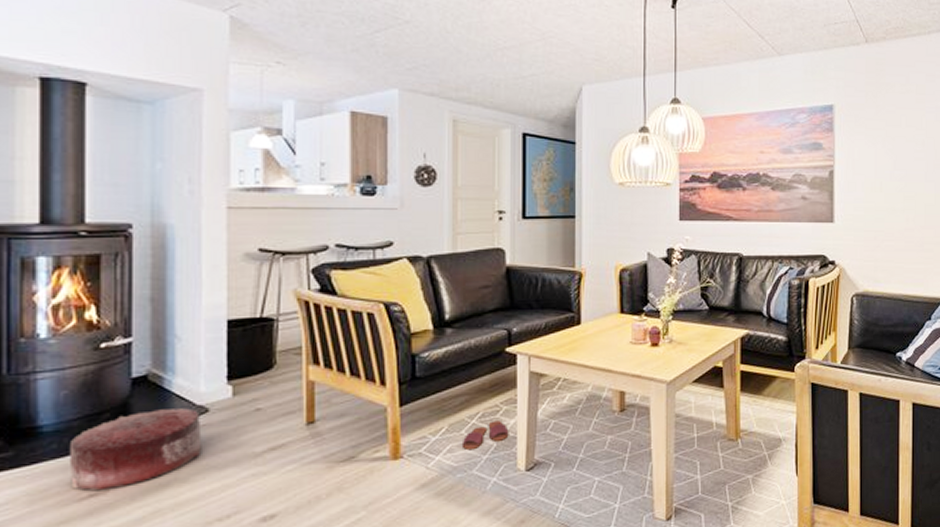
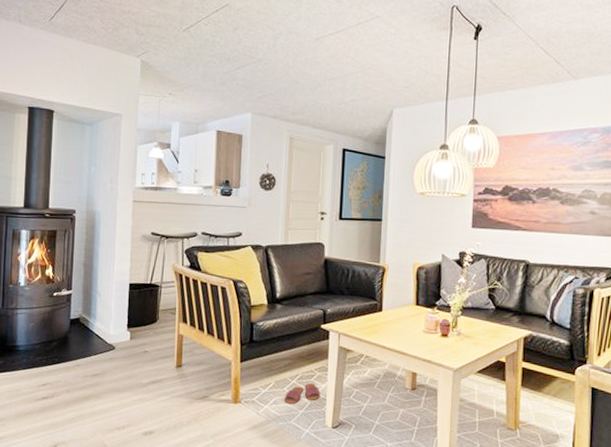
pouf: present [69,407,202,491] -> none [32,343,110,396]

